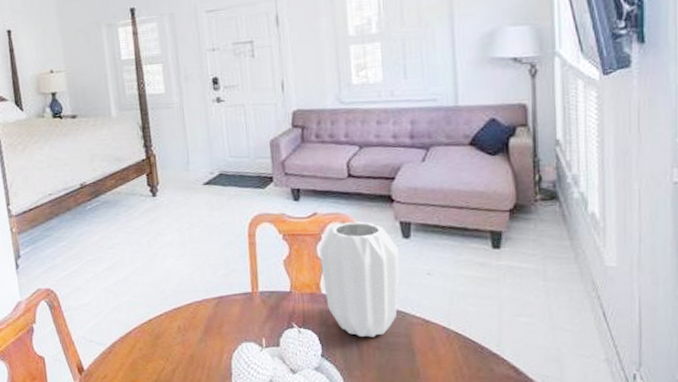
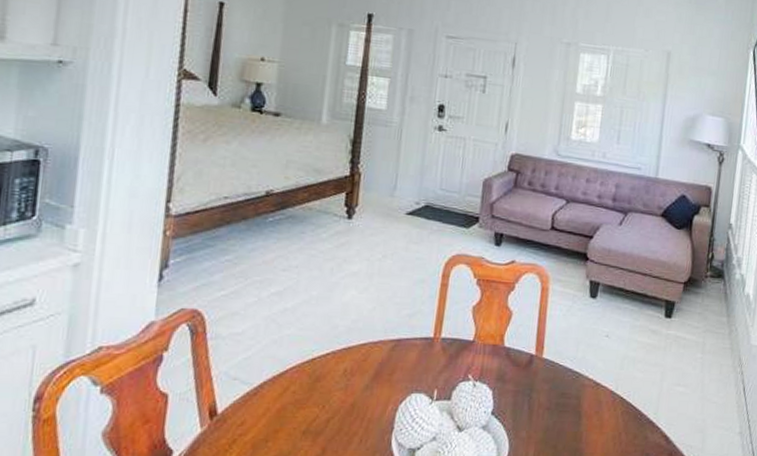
vase: present [320,221,399,337] -> none [507,275,584,397]

